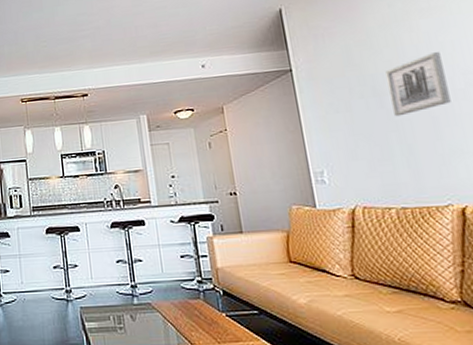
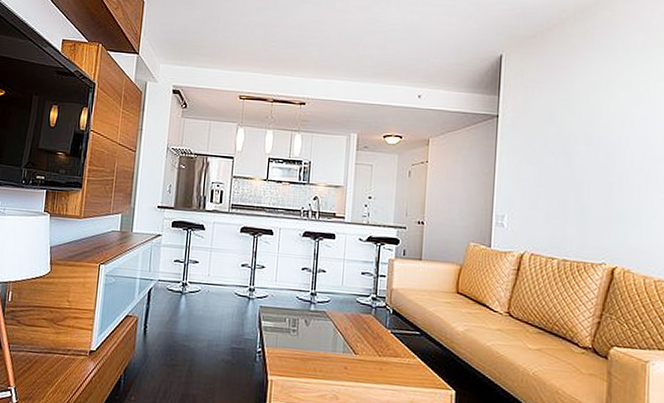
wall art: present [385,52,451,117] -> none [577,124,629,177]

